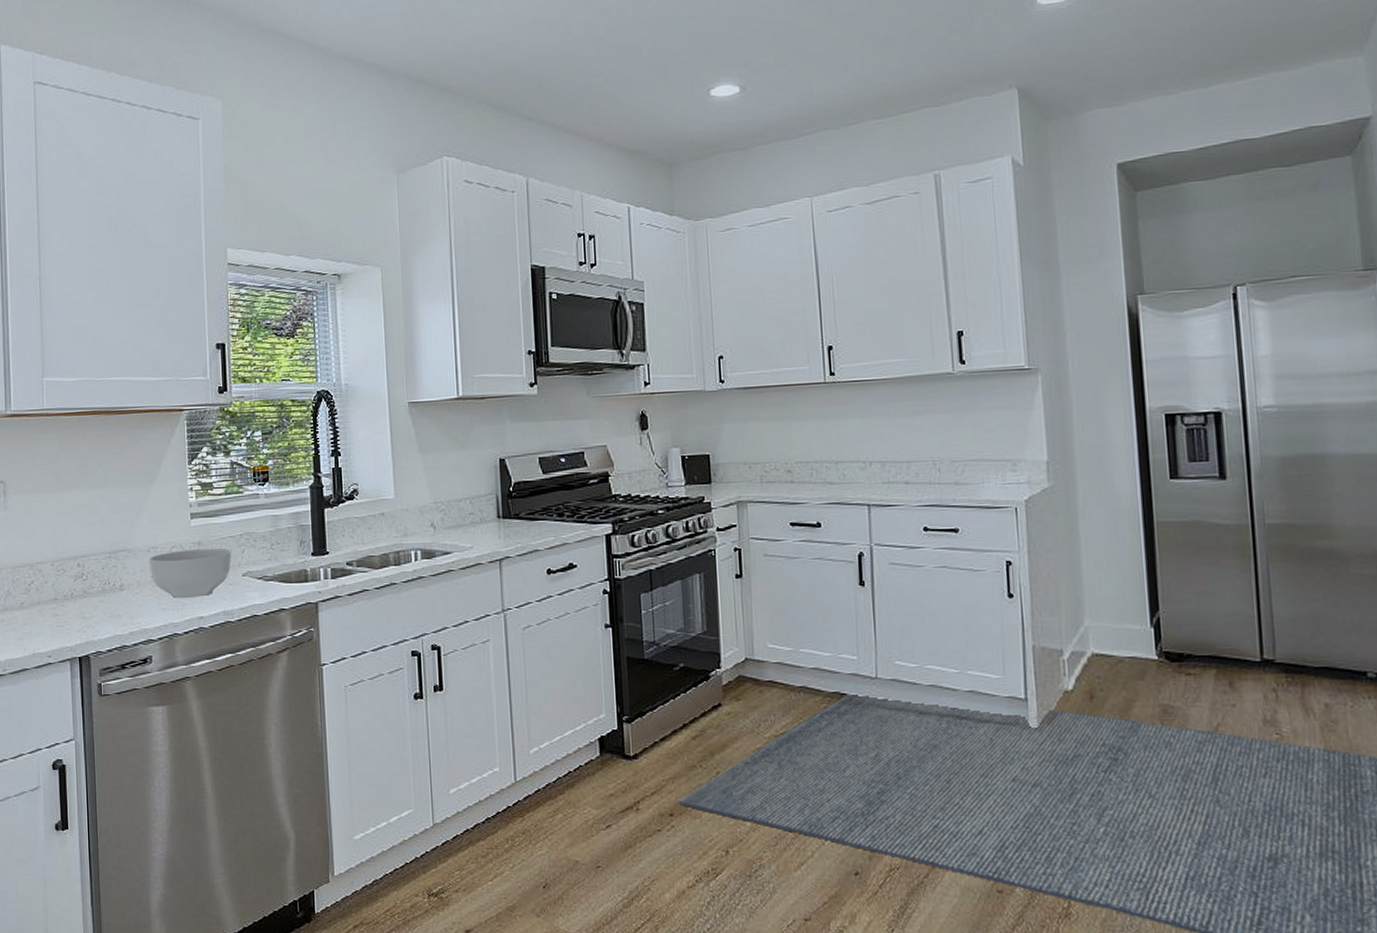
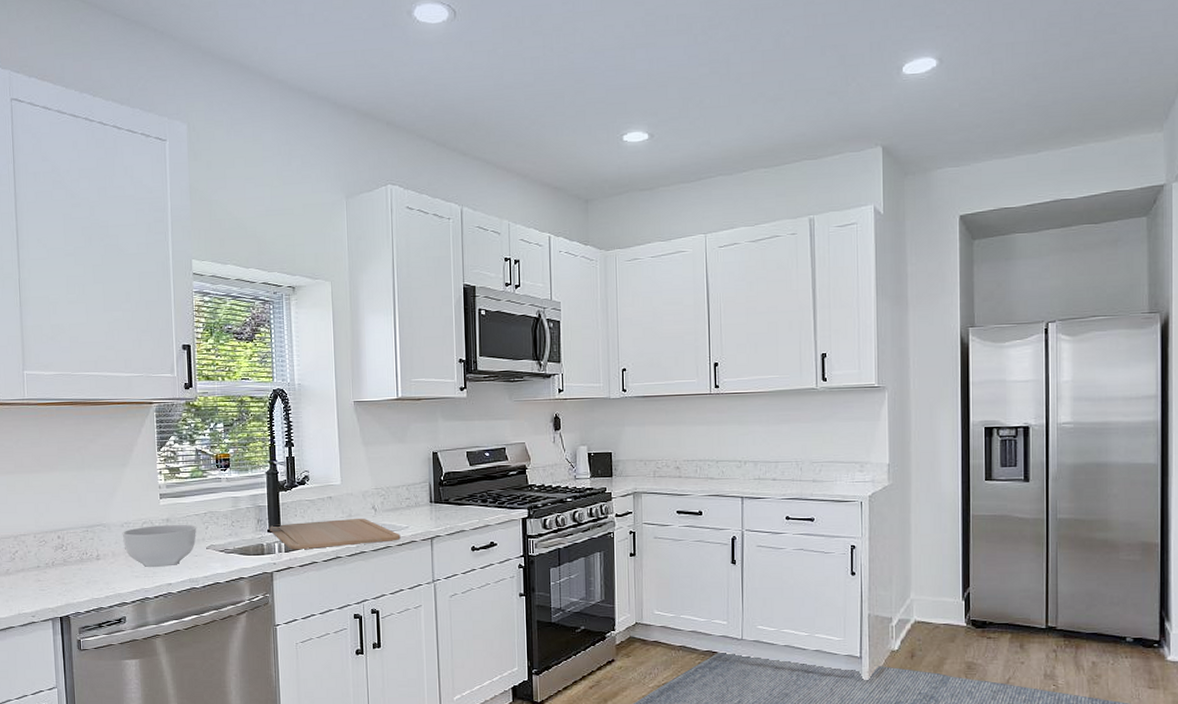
chopping board: none [314,537,464,576] -> present [269,518,401,550]

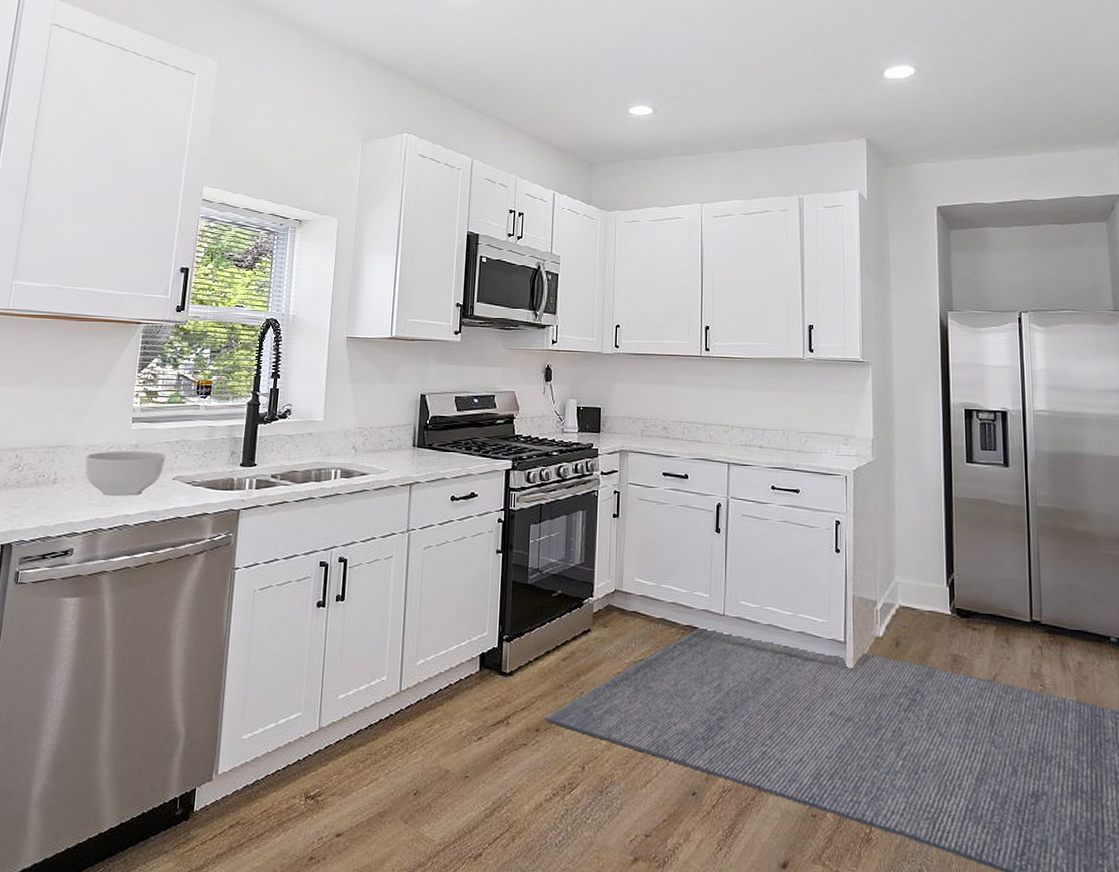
chopping board: present [269,518,401,550] -> none [242,457,379,488]

